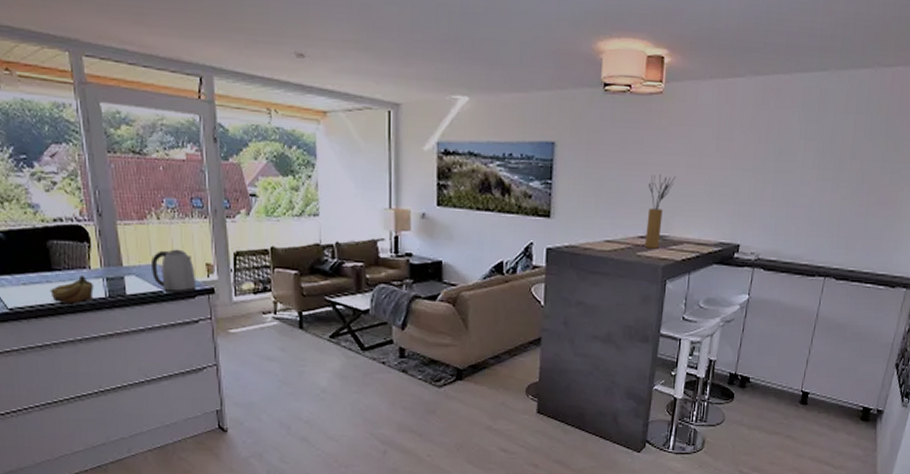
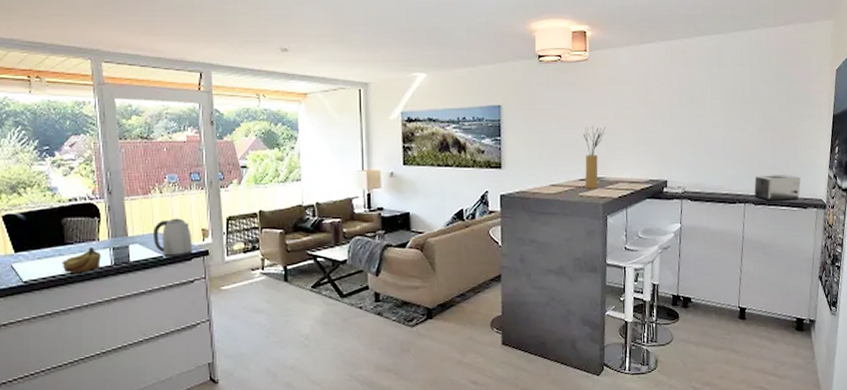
toaster: none [837,246,893,278] -> present [754,175,800,202]

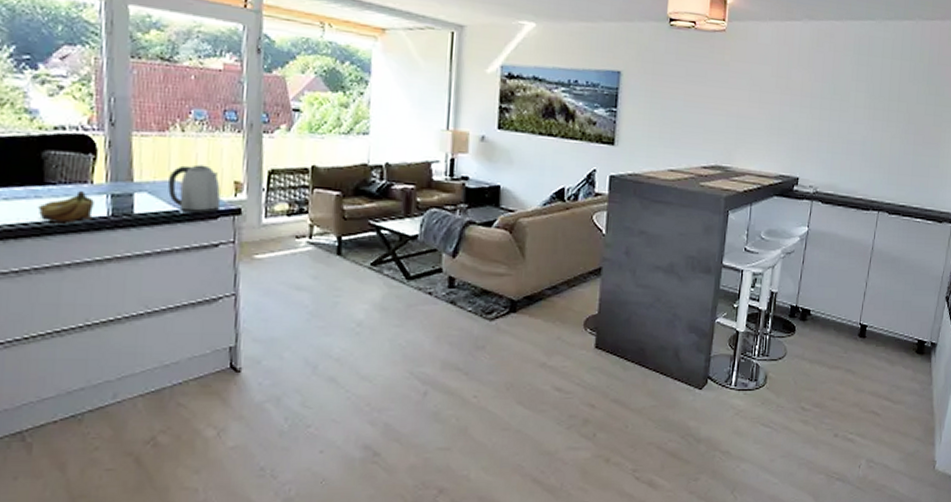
vase: present [583,126,606,190] -> none [708,107,738,180]
toaster: present [754,175,800,202] -> none [889,182,939,213]

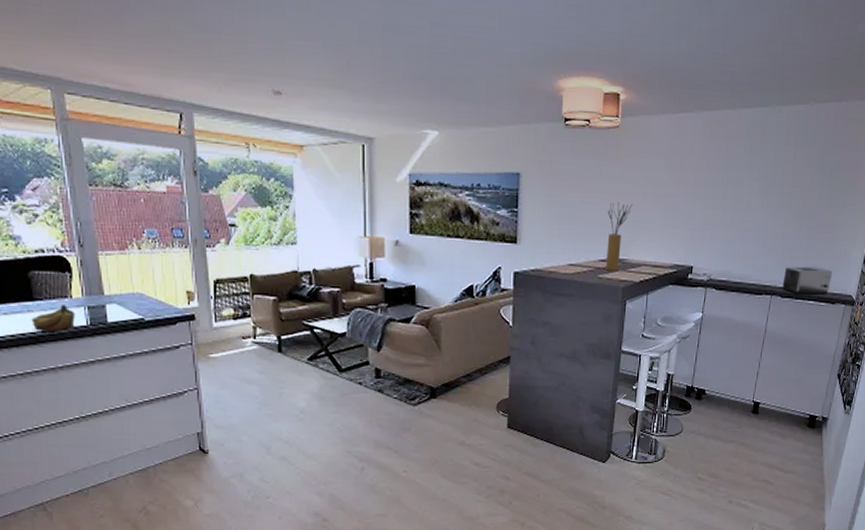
kettle: present [168,164,221,215] -> none [133,278,178,321]
vase: none [708,107,738,180] -> present [606,202,633,272]
toaster: none [889,182,939,213] -> present [782,266,832,295]

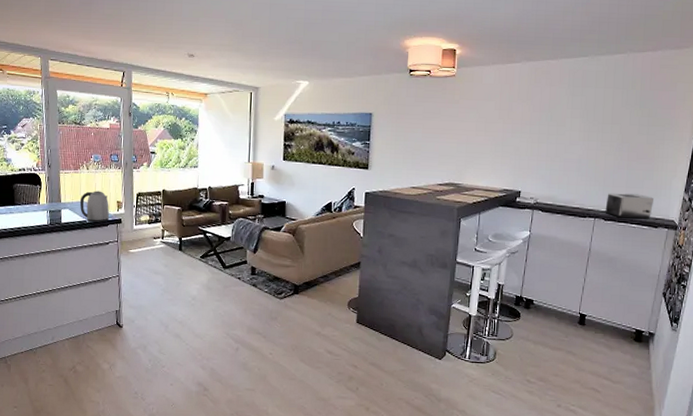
fruit: present [31,305,76,333] -> none [11,209,40,229]
kettle: none [133,278,178,321] -> present [80,191,110,223]
vase: present [606,202,633,272] -> none [443,136,467,195]

